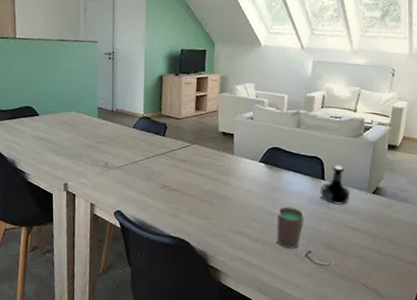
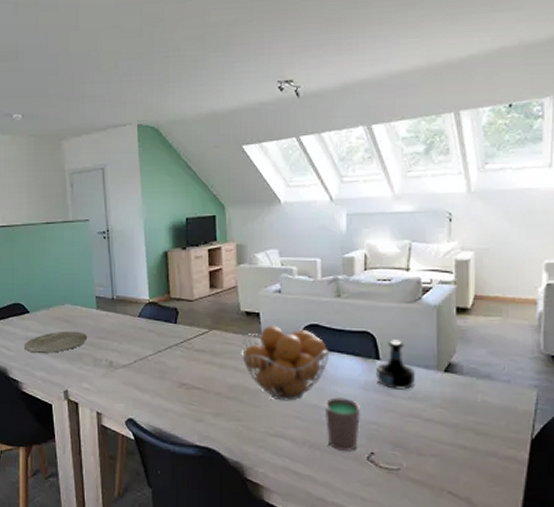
plate: none [31,133,88,152] -> present [23,331,88,354]
fruit basket: none [215,145,287,207] -> present [241,325,330,401]

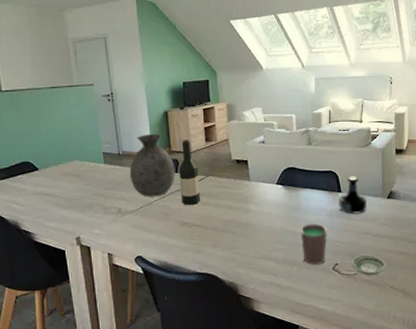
plate: present [23,331,88,354] -> none [34,184,97,207]
vase: none [123,277,174,351] -> present [129,133,175,197]
wine bottle: none [178,284,201,363] -> present [179,138,200,205]
fruit basket: present [241,325,330,401] -> none [233,170,304,230]
saucer: none [393,444,443,474] -> present [351,254,386,276]

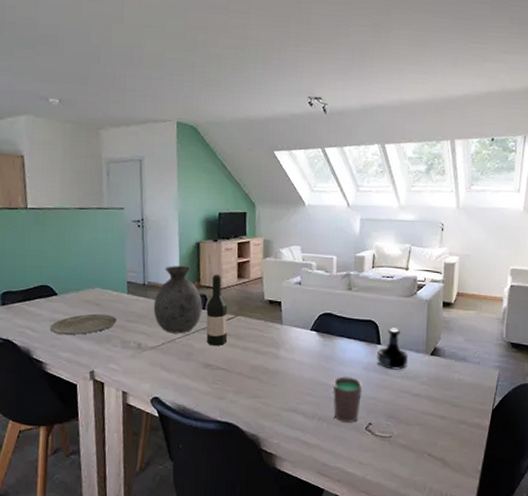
plate: none [34,184,97,207] -> present [49,313,117,336]
saucer: present [351,254,386,276] -> none [387,415,425,440]

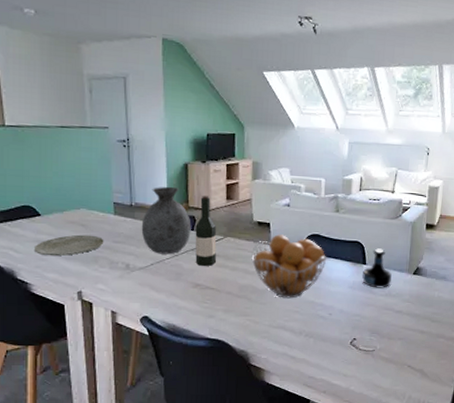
fruit basket: none [262,313,340,380] -> present [251,234,327,299]
cup: present [332,376,363,423] -> none [319,295,348,338]

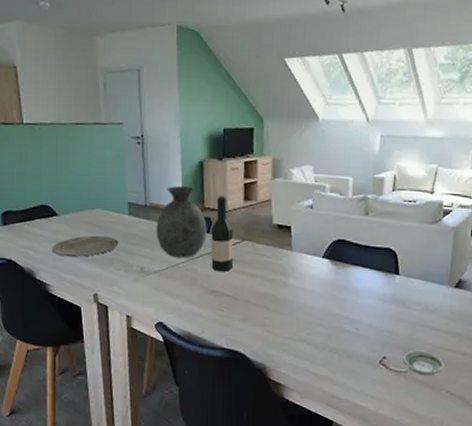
fruit basket: present [251,234,327,299] -> none [270,239,355,310]
tequila bottle: present [362,248,392,288] -> none [394,257,429,302]
saucer: none [370,331,406,353] -> present [403,350,445,376]

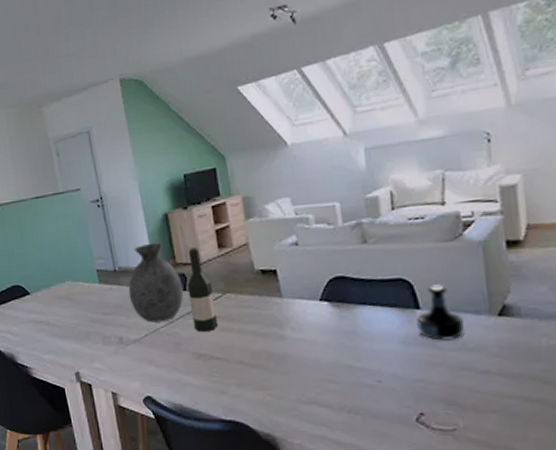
plate: present [51,235,119,257] -> none [28,308,94,337]
tequila bottle: none [394,257,429,302] -> present [417,284,464,341]
saucer: present [403,350,445,376] -> none [446,400,506,433]

